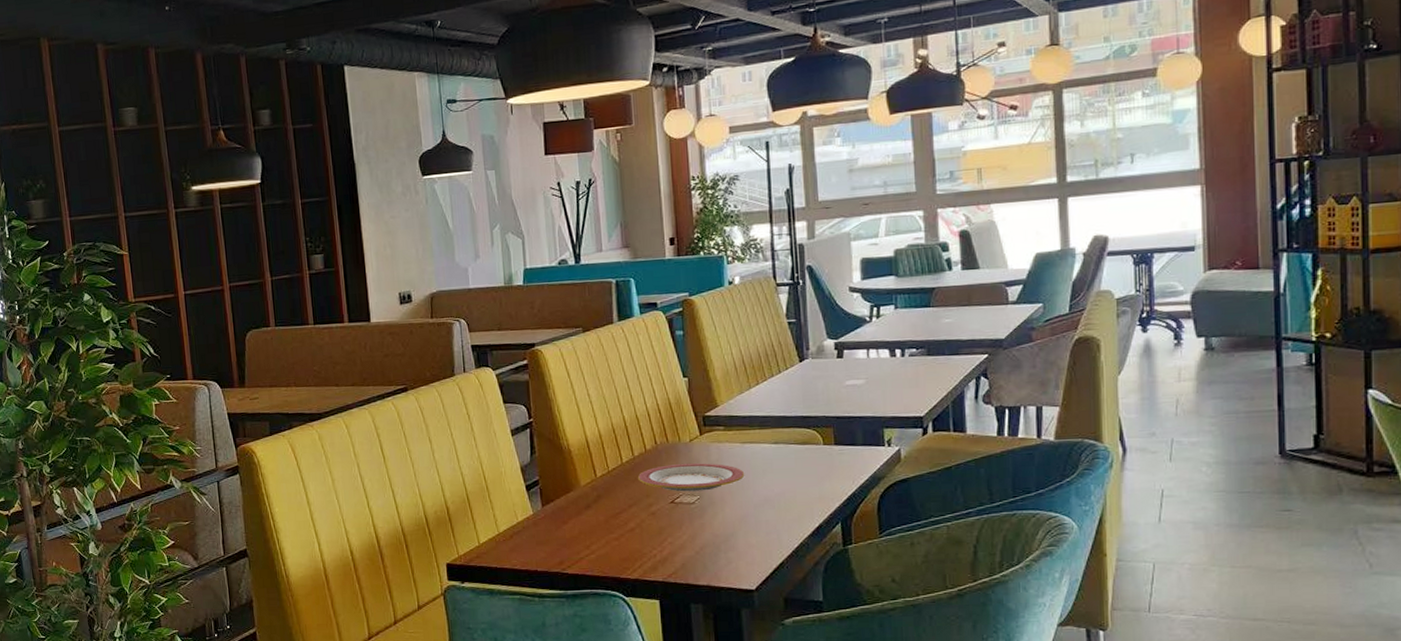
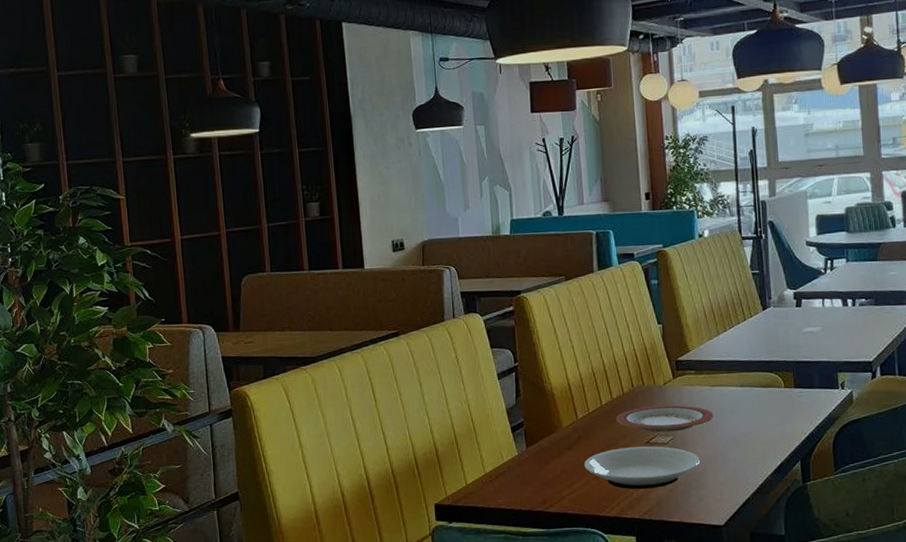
plate: none [604,506,729,552] -> present [584,446,700,490]

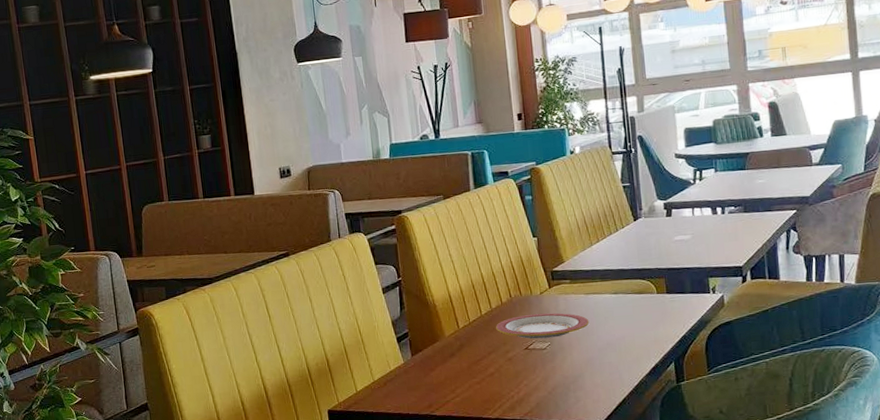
plate: present [584,446,700,490] -> none [466,352,577,393]

